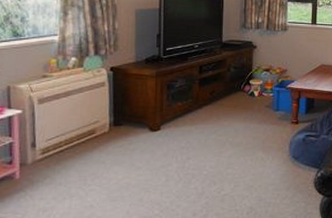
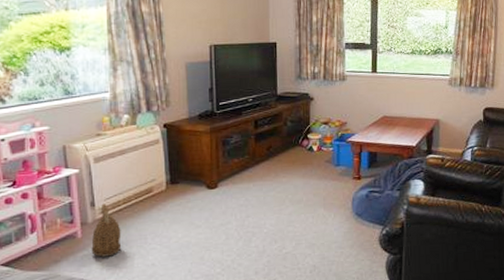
basket: none [29,144,61,199] -> present [91,203,122,257]

